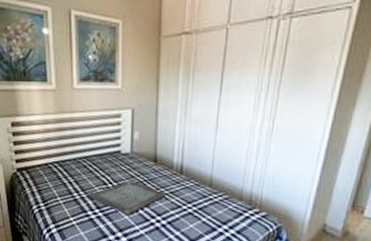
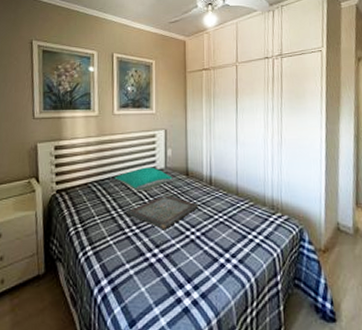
pillow: none [75,150,139,176] -> present [114,167,173,191]

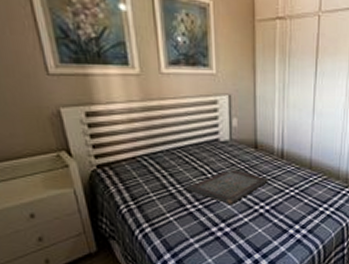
pillow: present [114,167,173,191] -> none [168,139,239,166]

